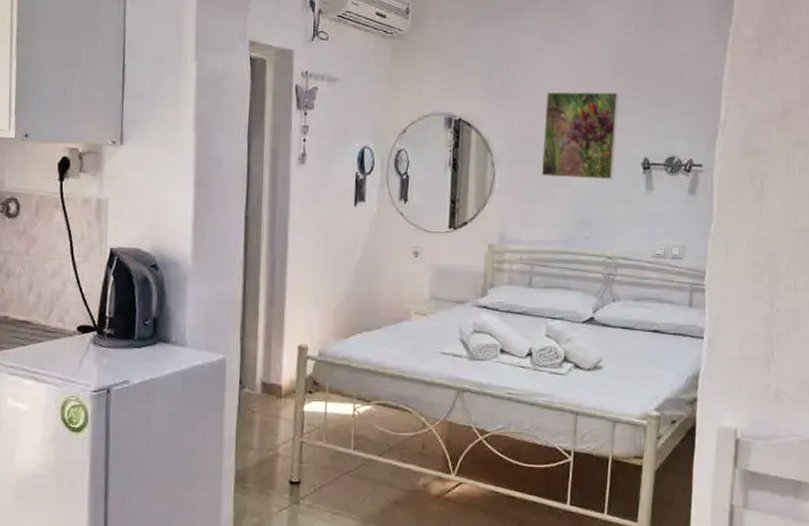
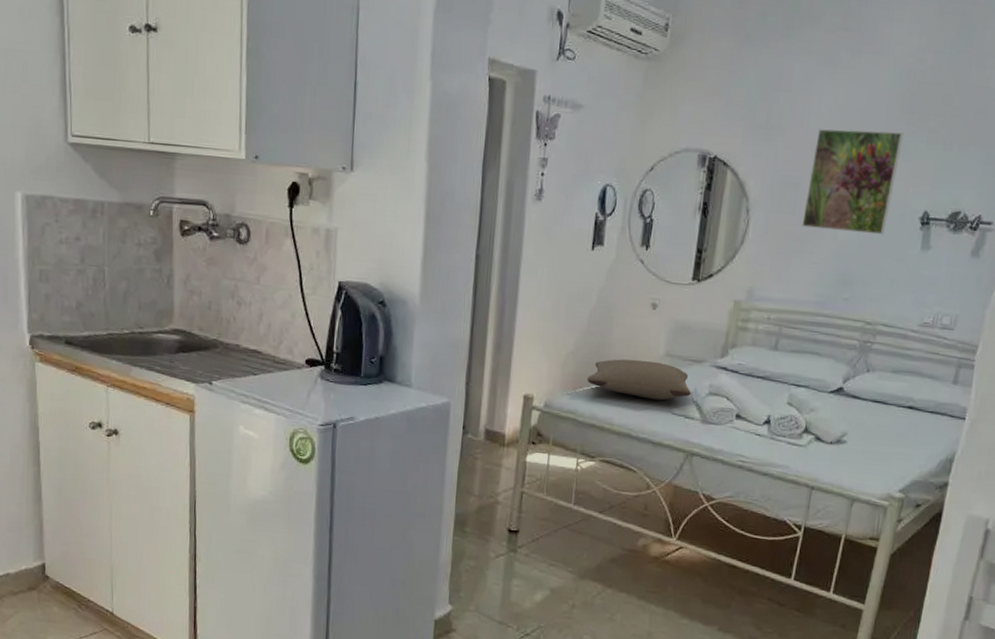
pillow: none [358,304,457,342] -> present [587,359,691,401]

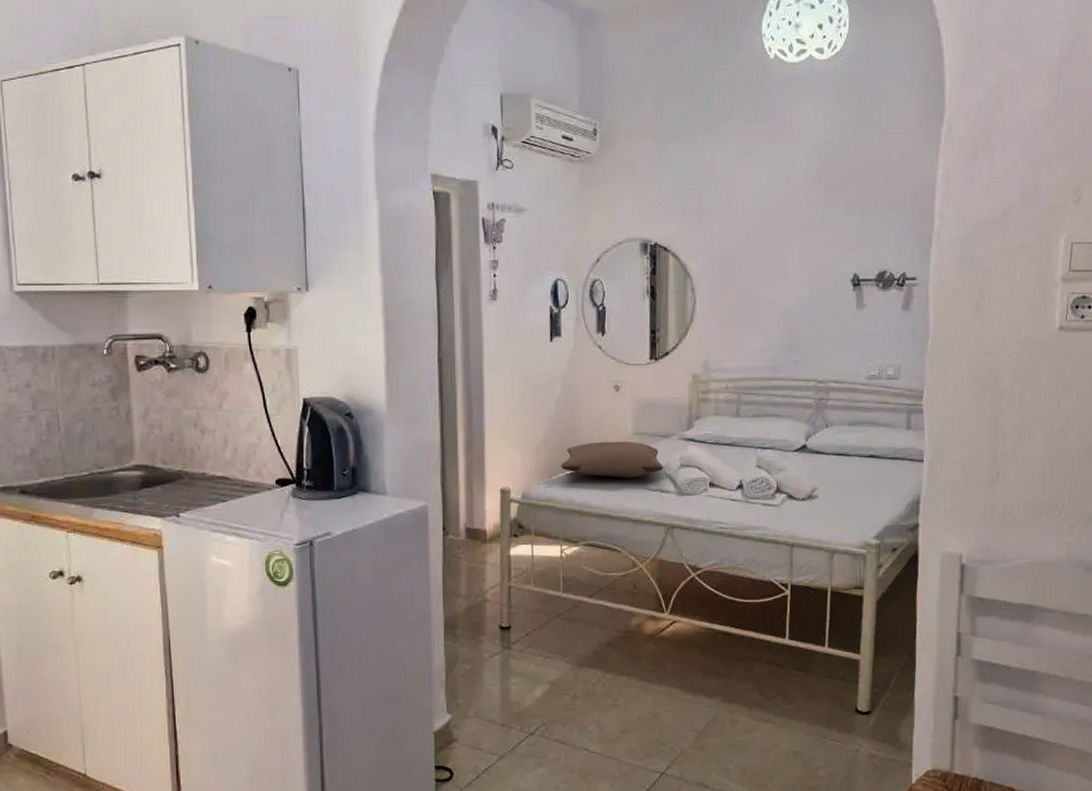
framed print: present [801,129,904,235] -> none [744,205,825,300]

